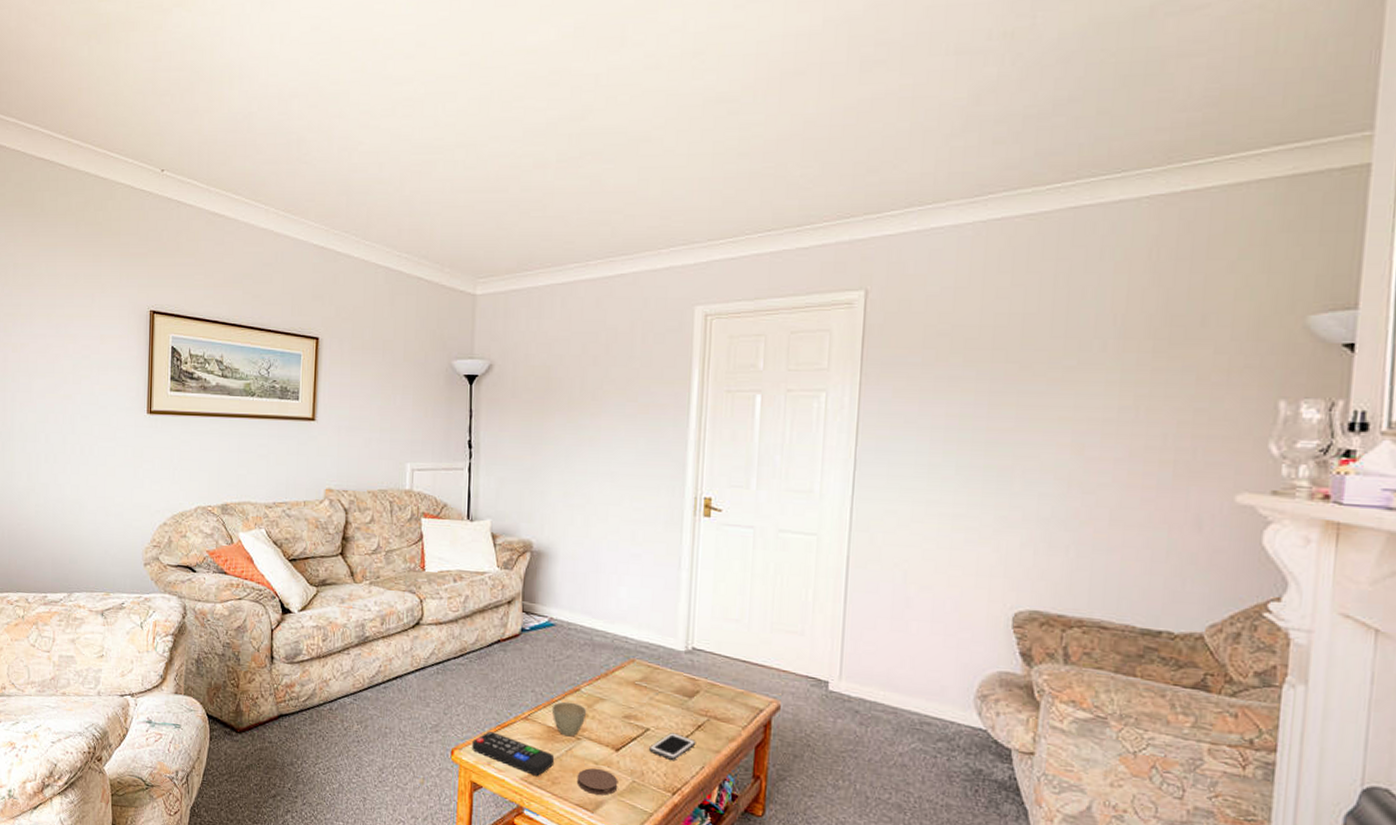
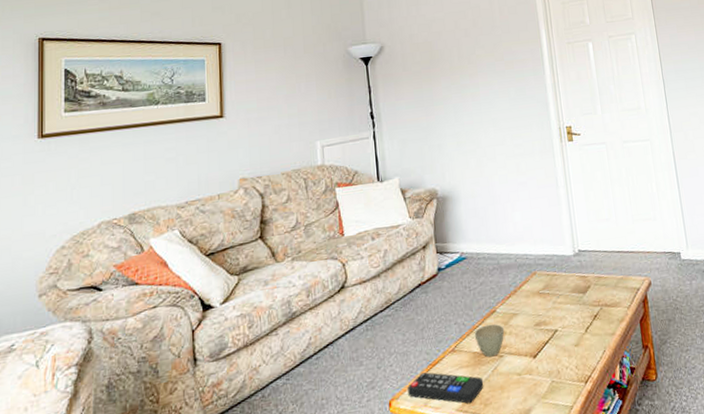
coaster: present [576,768,618,796] -> none [505,378,541,405]
cell phone: present [649,733,696,760] -> none [560,327,596,353]

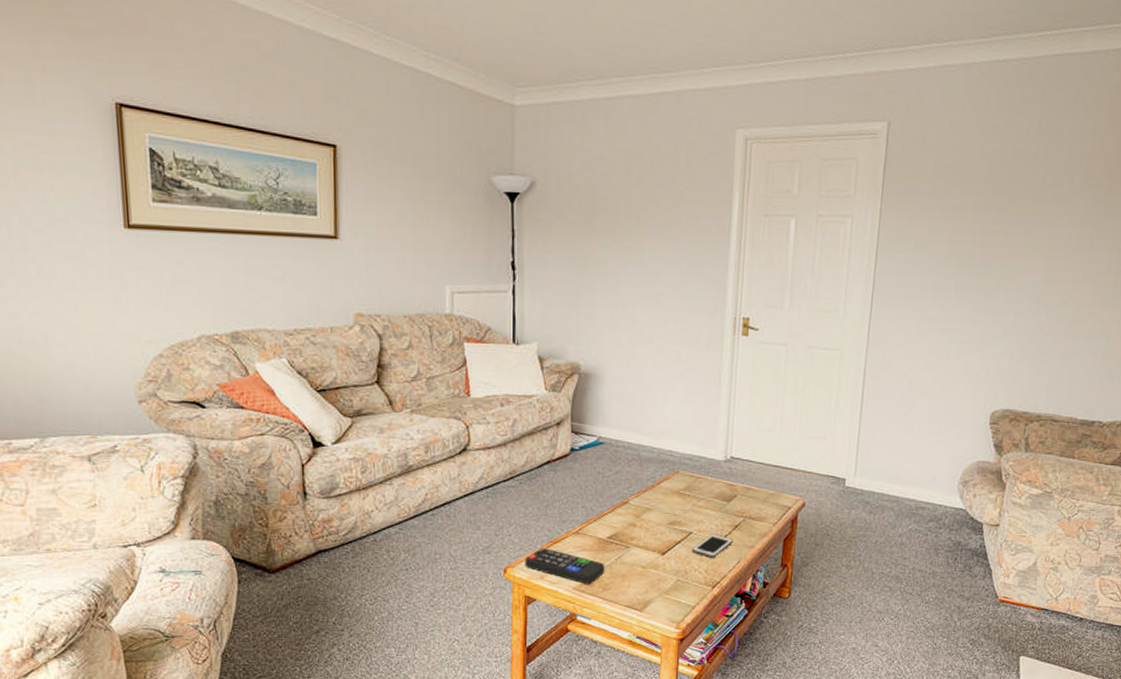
cup: present [474,323,505,357] -> none [602,514,635,546]
cell phone: none [560,327,596,353] -> present [692,534,734,558]

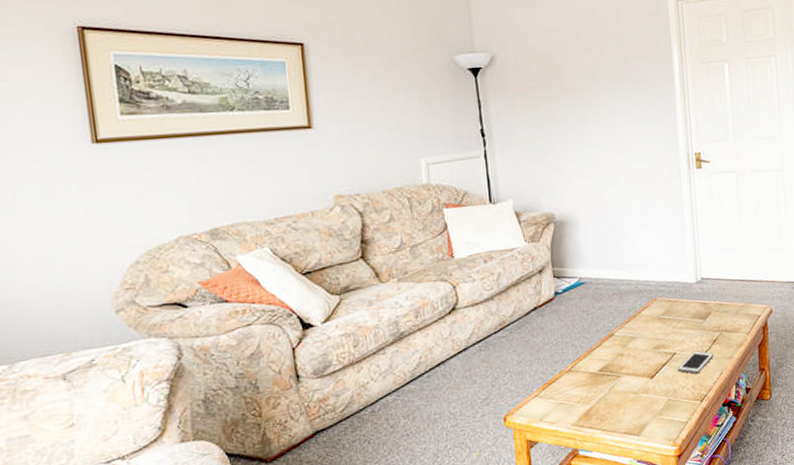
remote control: present [525,548,605,584] -> none [523,390,600,419]

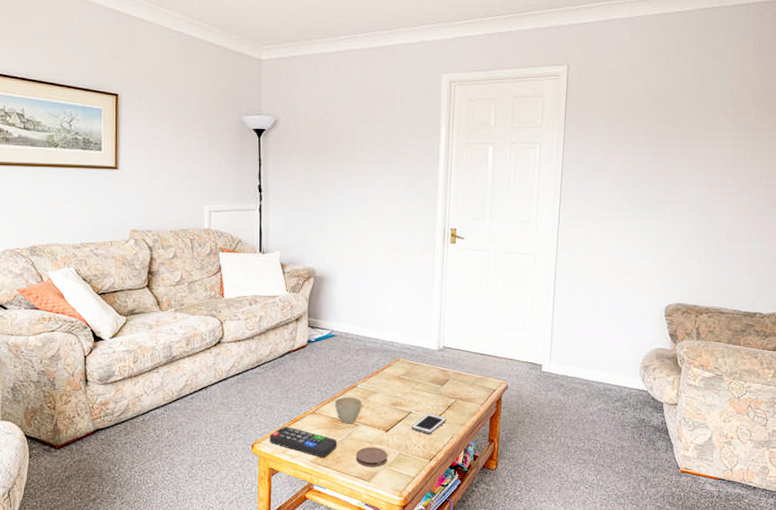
remote control: none [523,390,600,419] -> present [269,426,338,458]
cup: none [591,346,623,377] -> present [334,396,363,424]
coaster: none [621,397,657,420] -> present [355,446,388,467]

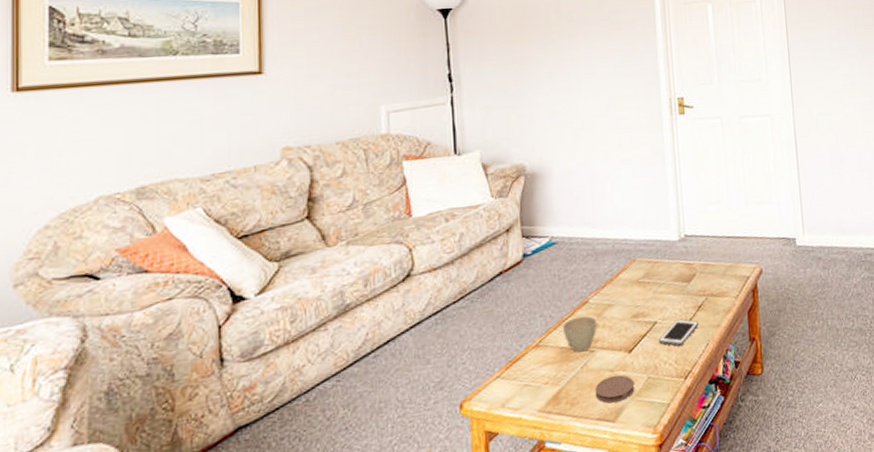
remote control: present [269,426,338,458] -> none [483,370,571,404]

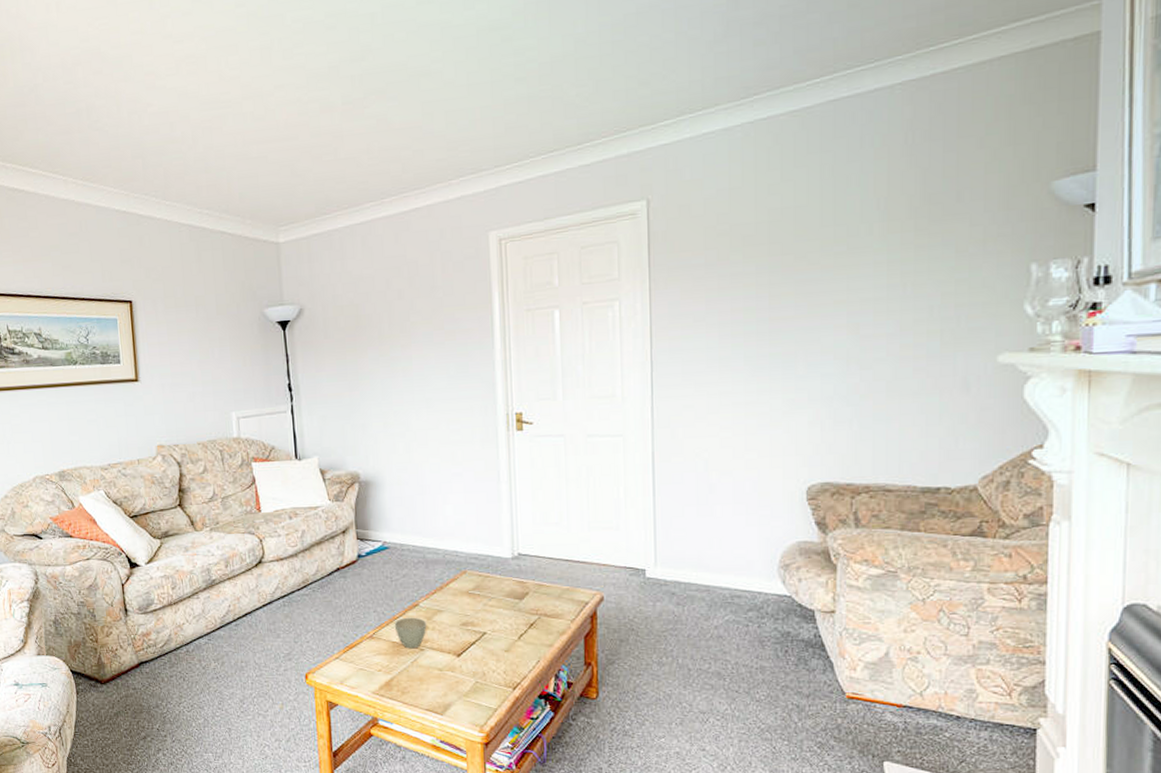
coaster: present [594,375,635,404] -> none [424,674,463,698]
cell phone: present [659,319,699,347] -> none [488,633,530,658]

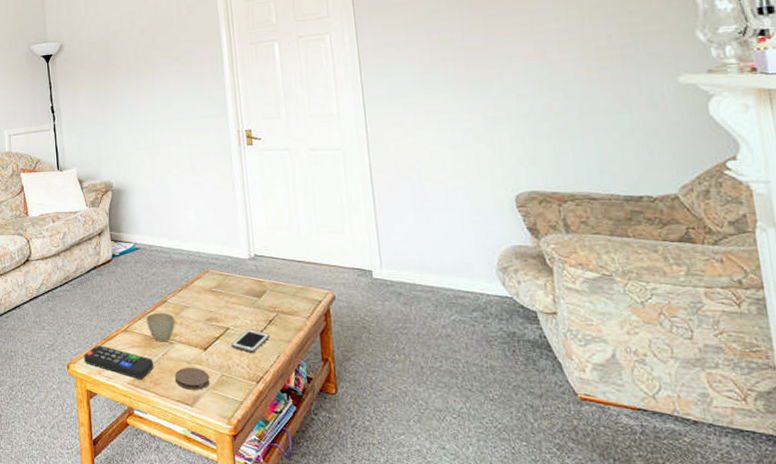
remote control: none [324,653,402,688] -> present [84,345,154,379]
coaster: none [424,674,463,698] -> present [174,367,210,390]
cell phone: none [488,633,530,658] -> present [231,329,270,353]

